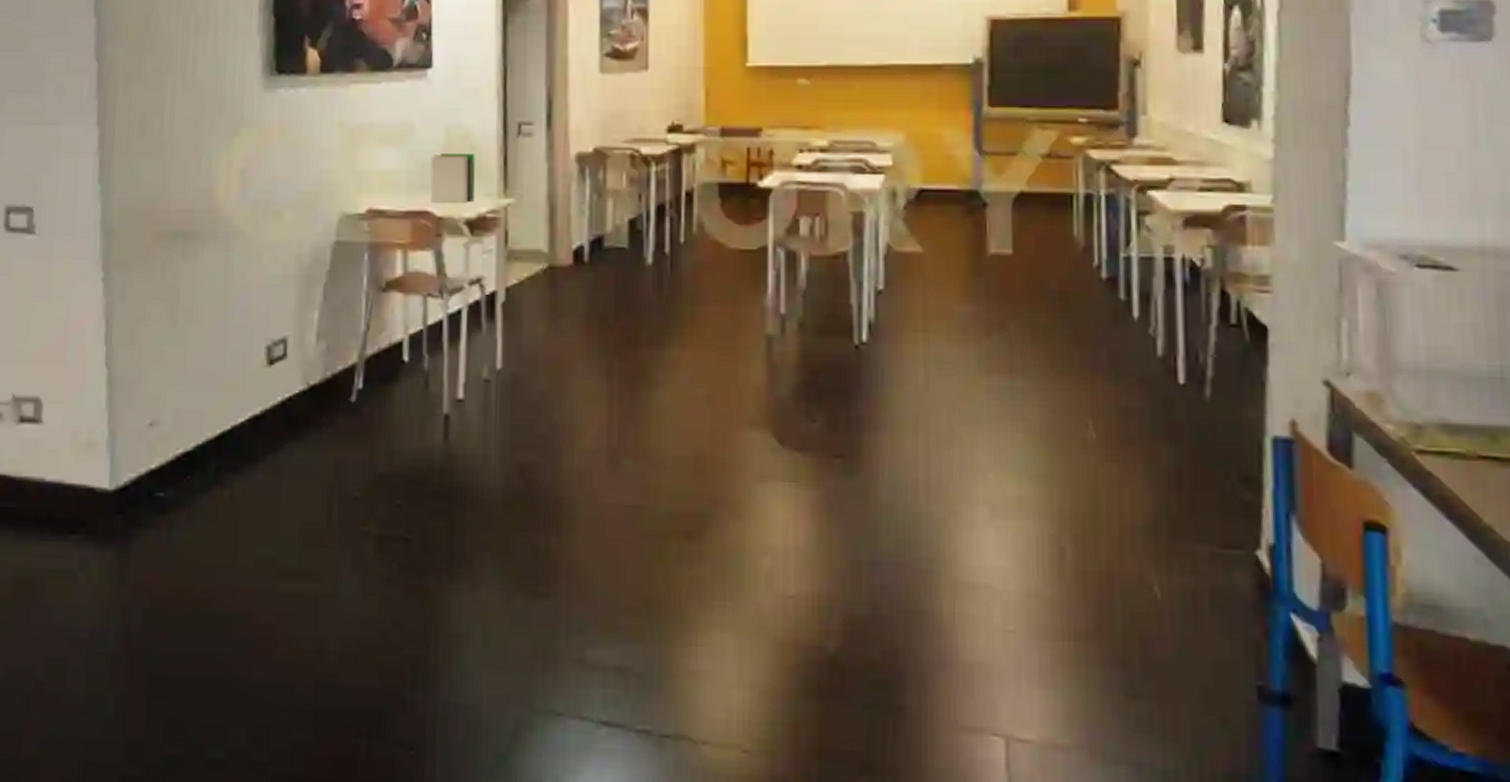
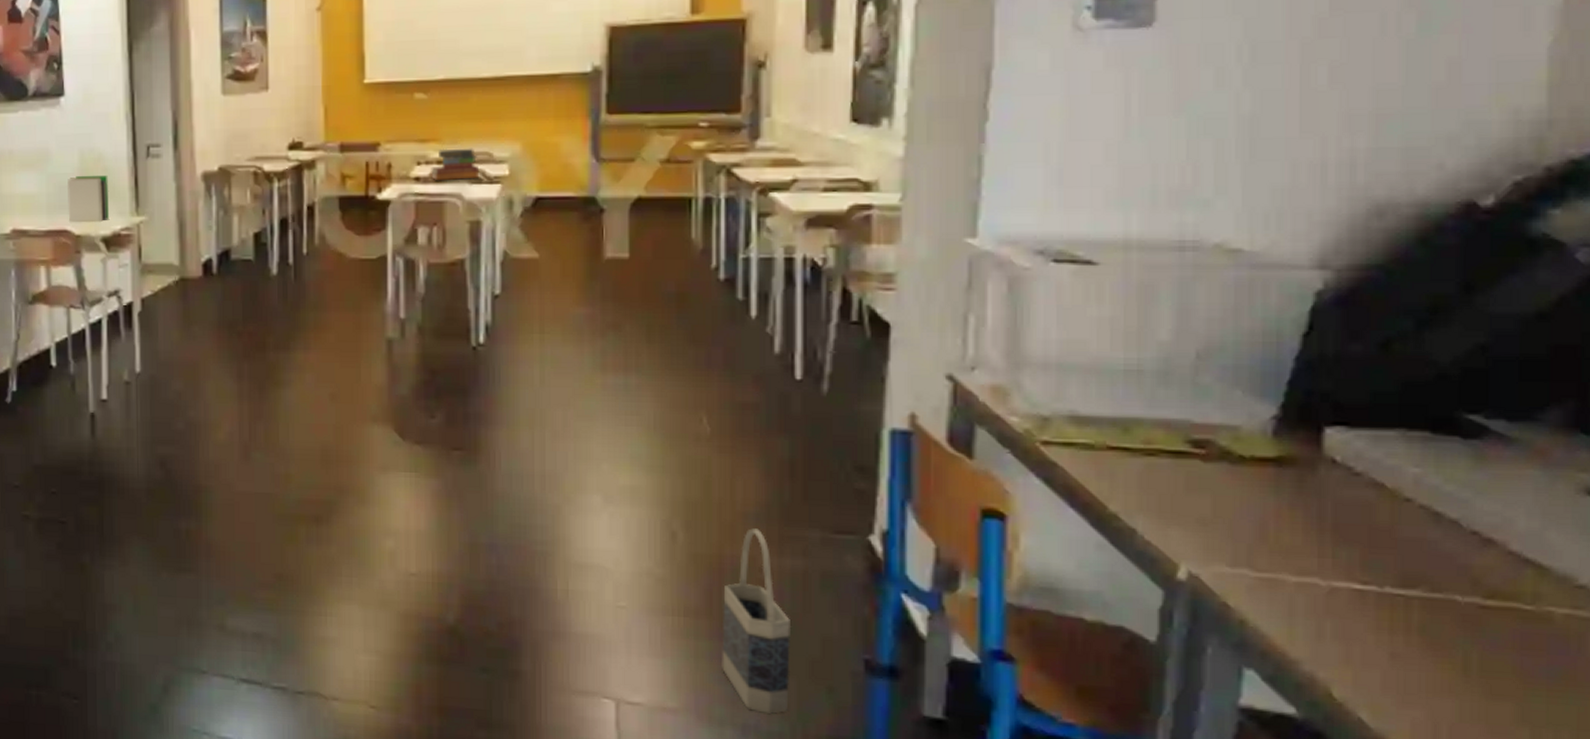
books: none [813,136,862,170] -> present [431,148,478,181]
bag: none [1113,543,1184,749] -> present [722,528,792,714]

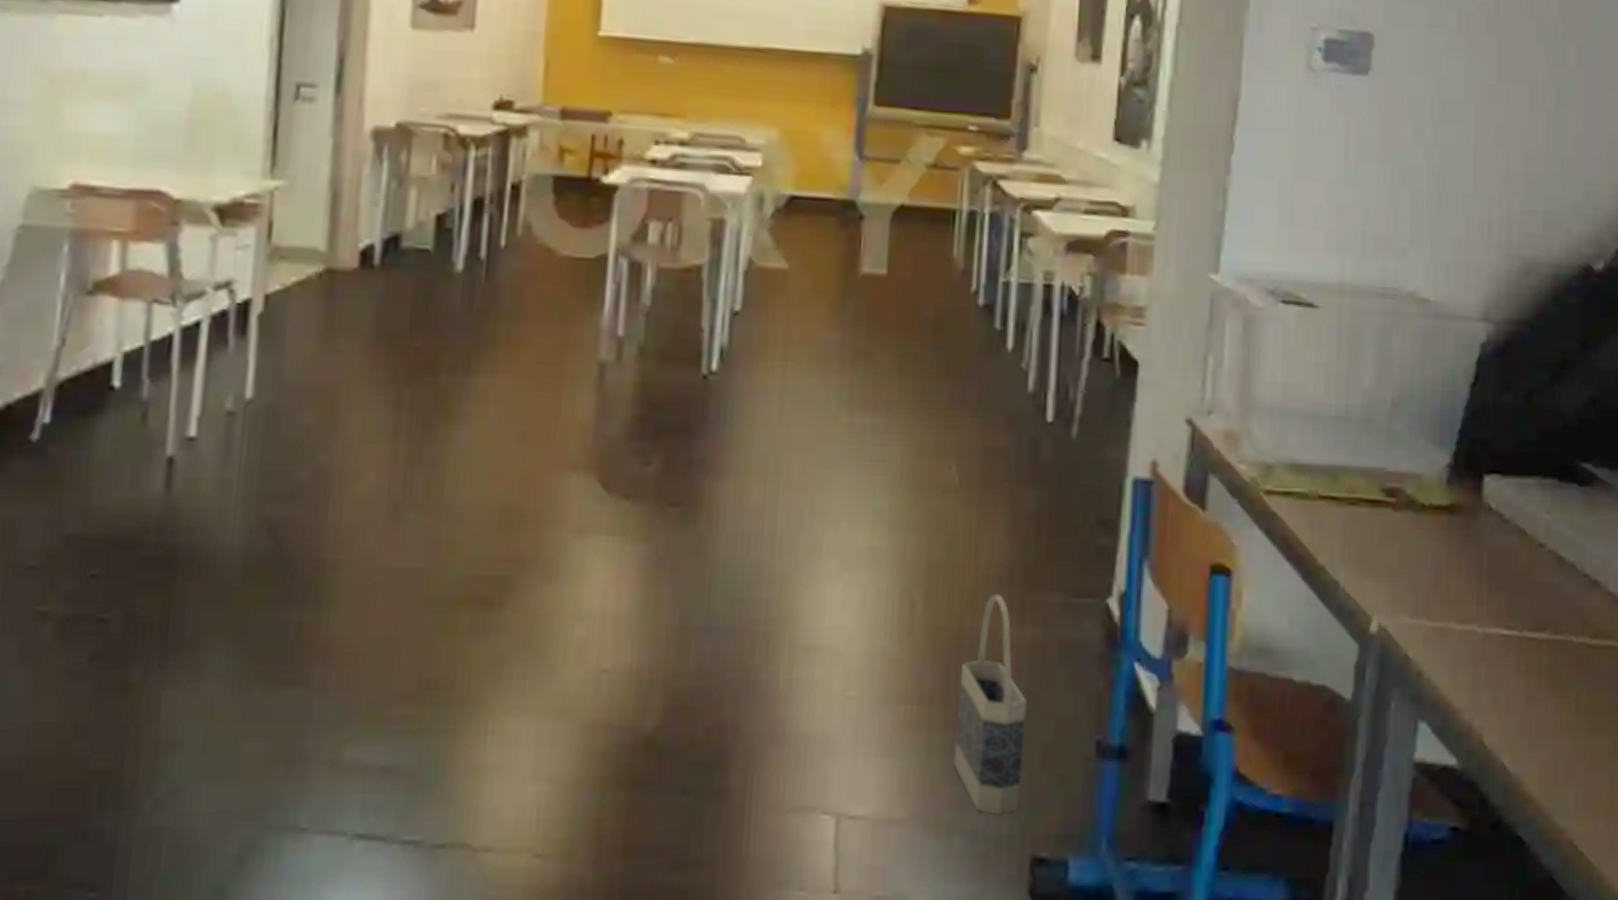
books: present [67,175,110,223] -> none [166,115,234,185]
books: present [431,148,478,181] -> none [670,127,727,168]

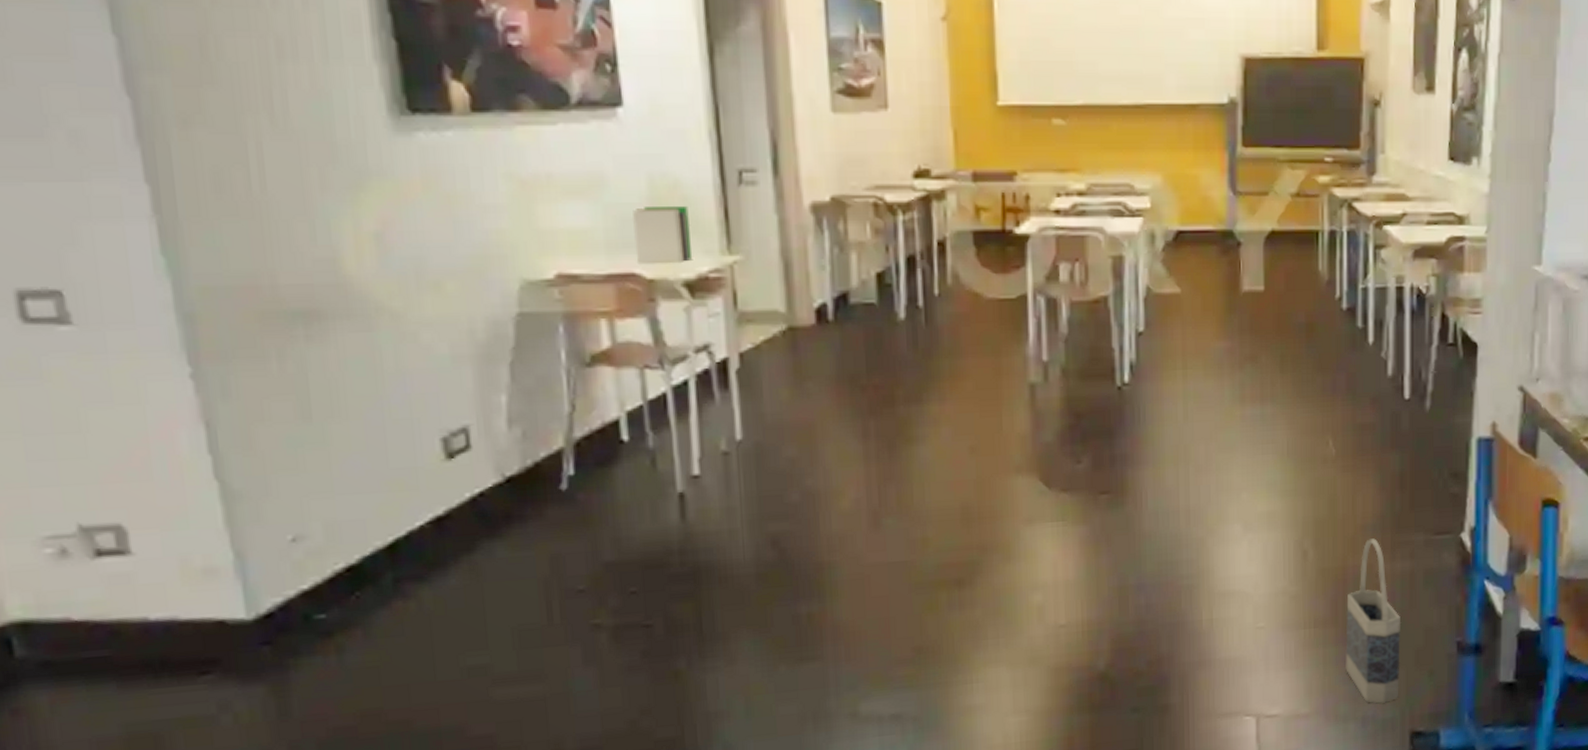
books: none [166,115,234,185] -> present [633,205,693,265]

